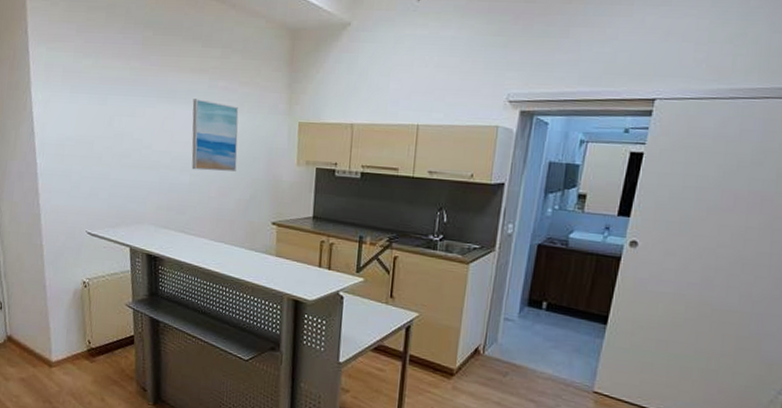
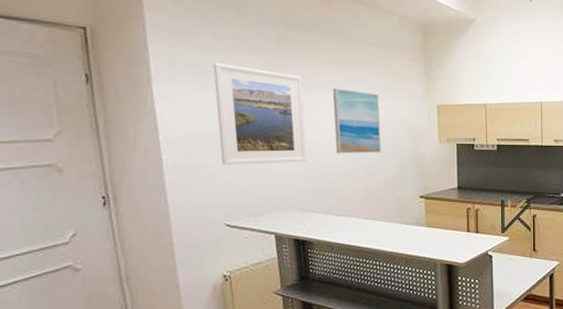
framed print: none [84,67,164,176] -> present [213,62,307,165]

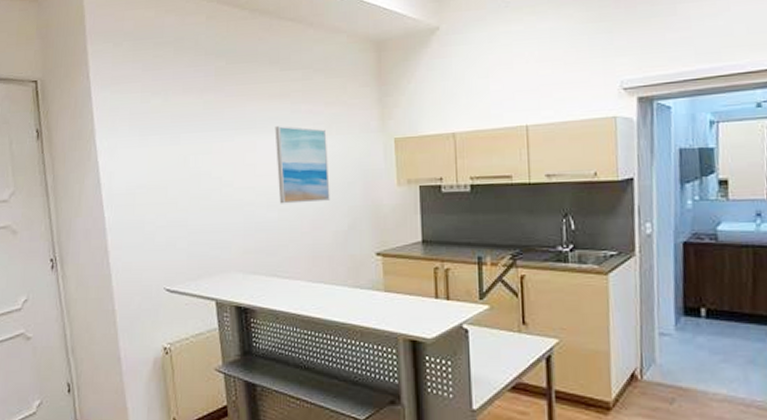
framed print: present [213,62,307,165] -> none [153,107,248,221]

